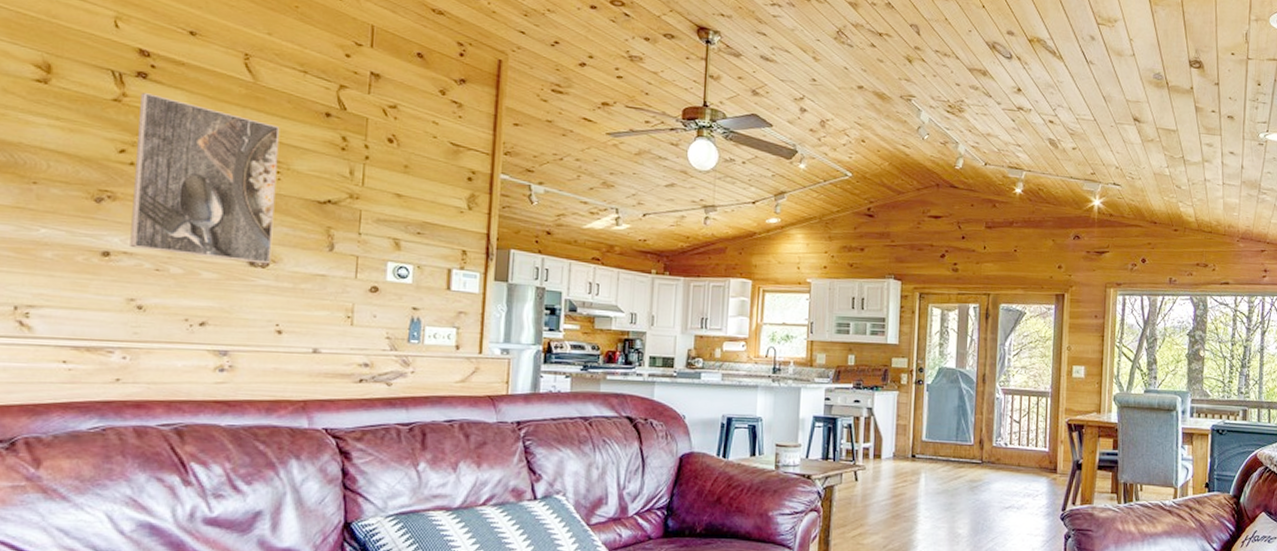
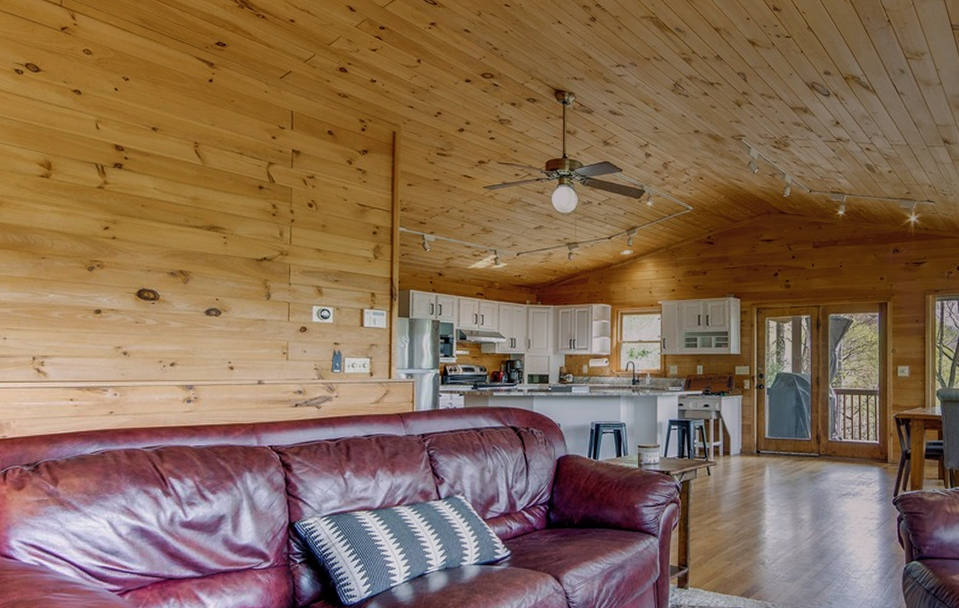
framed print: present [130,93,280,264] -> none [115,180,225,313]

